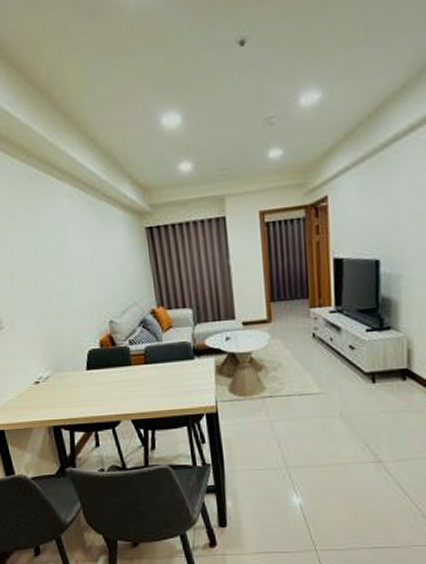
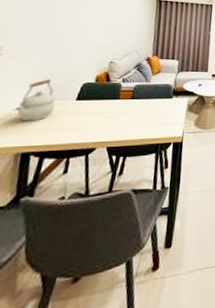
kettle: none [35,349,70,396] -> present [17,79,56,122]

